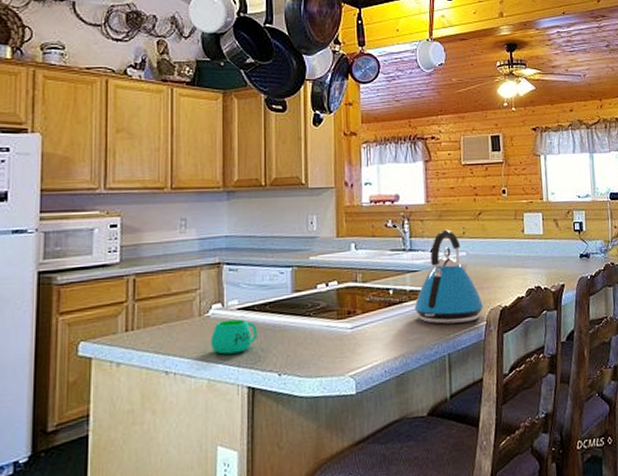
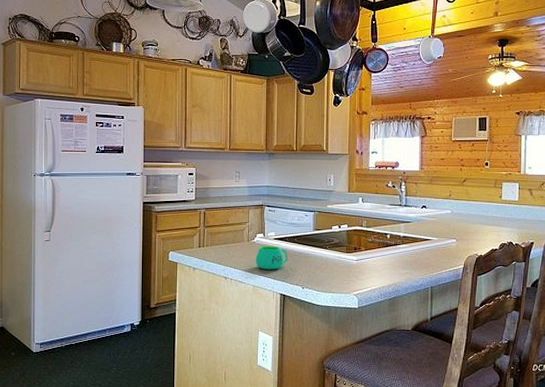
kettle: present [414,229,484,324] -> none [406,191,463,264]

